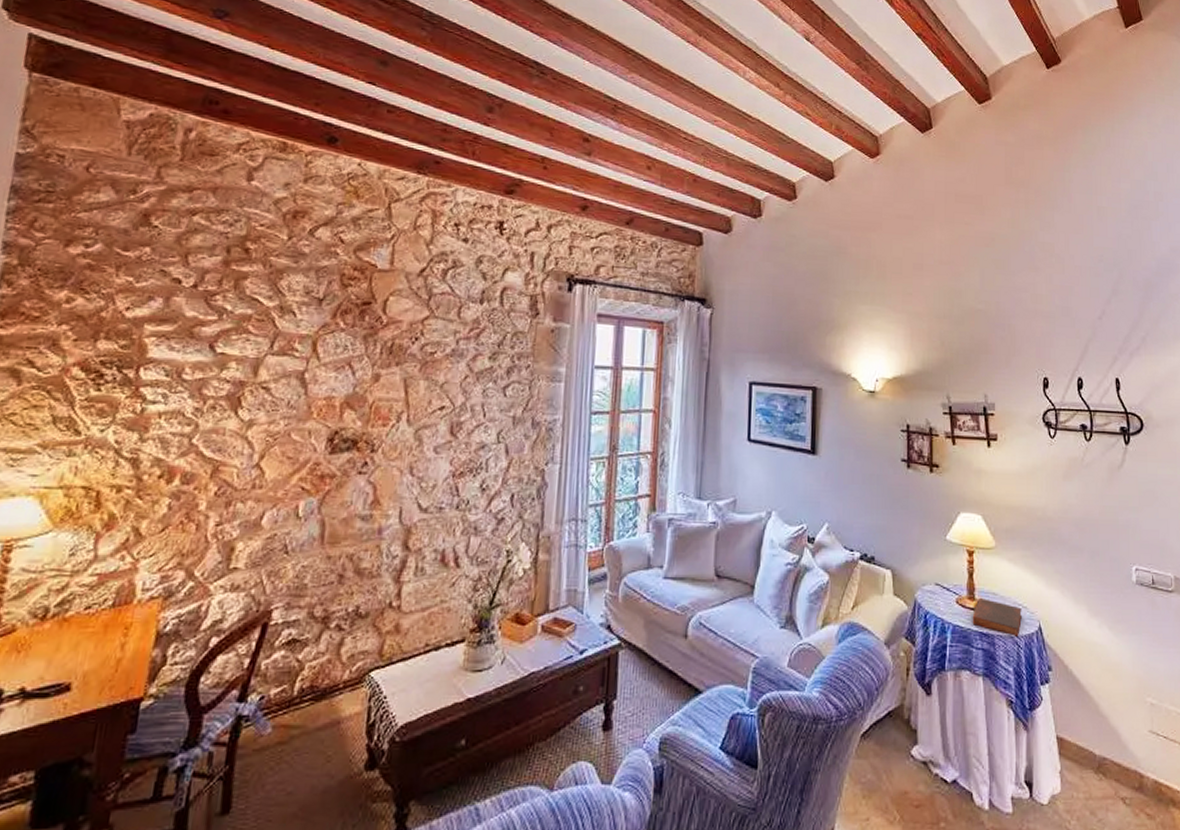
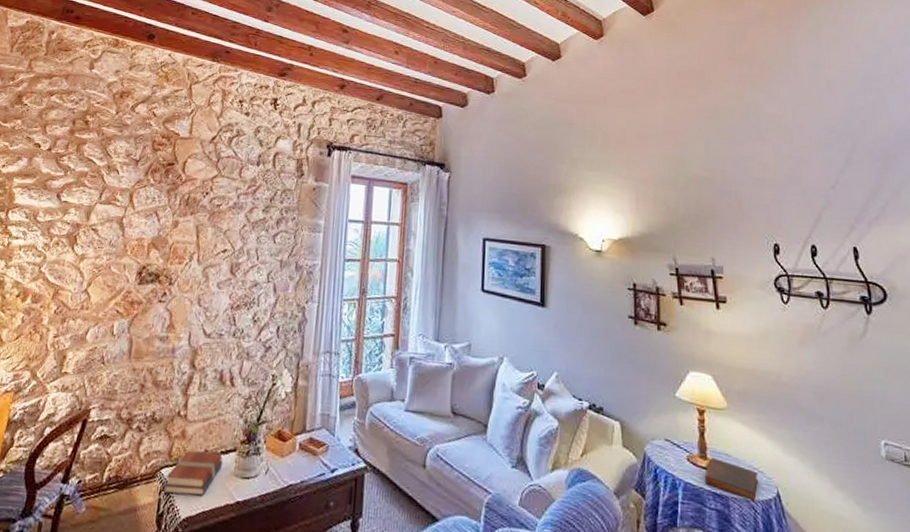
books: none [374,646,449,699] -> present [163,450,224,496]

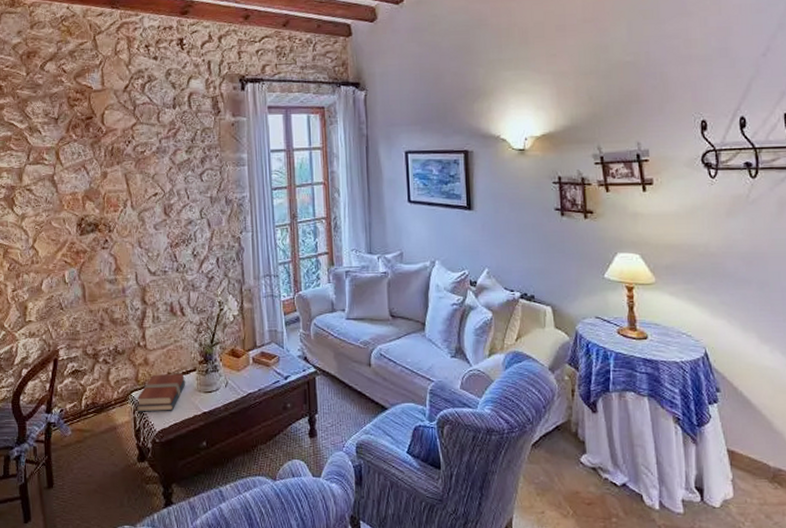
book: present [704,456,758,501] -> none [634,327,686,362]

